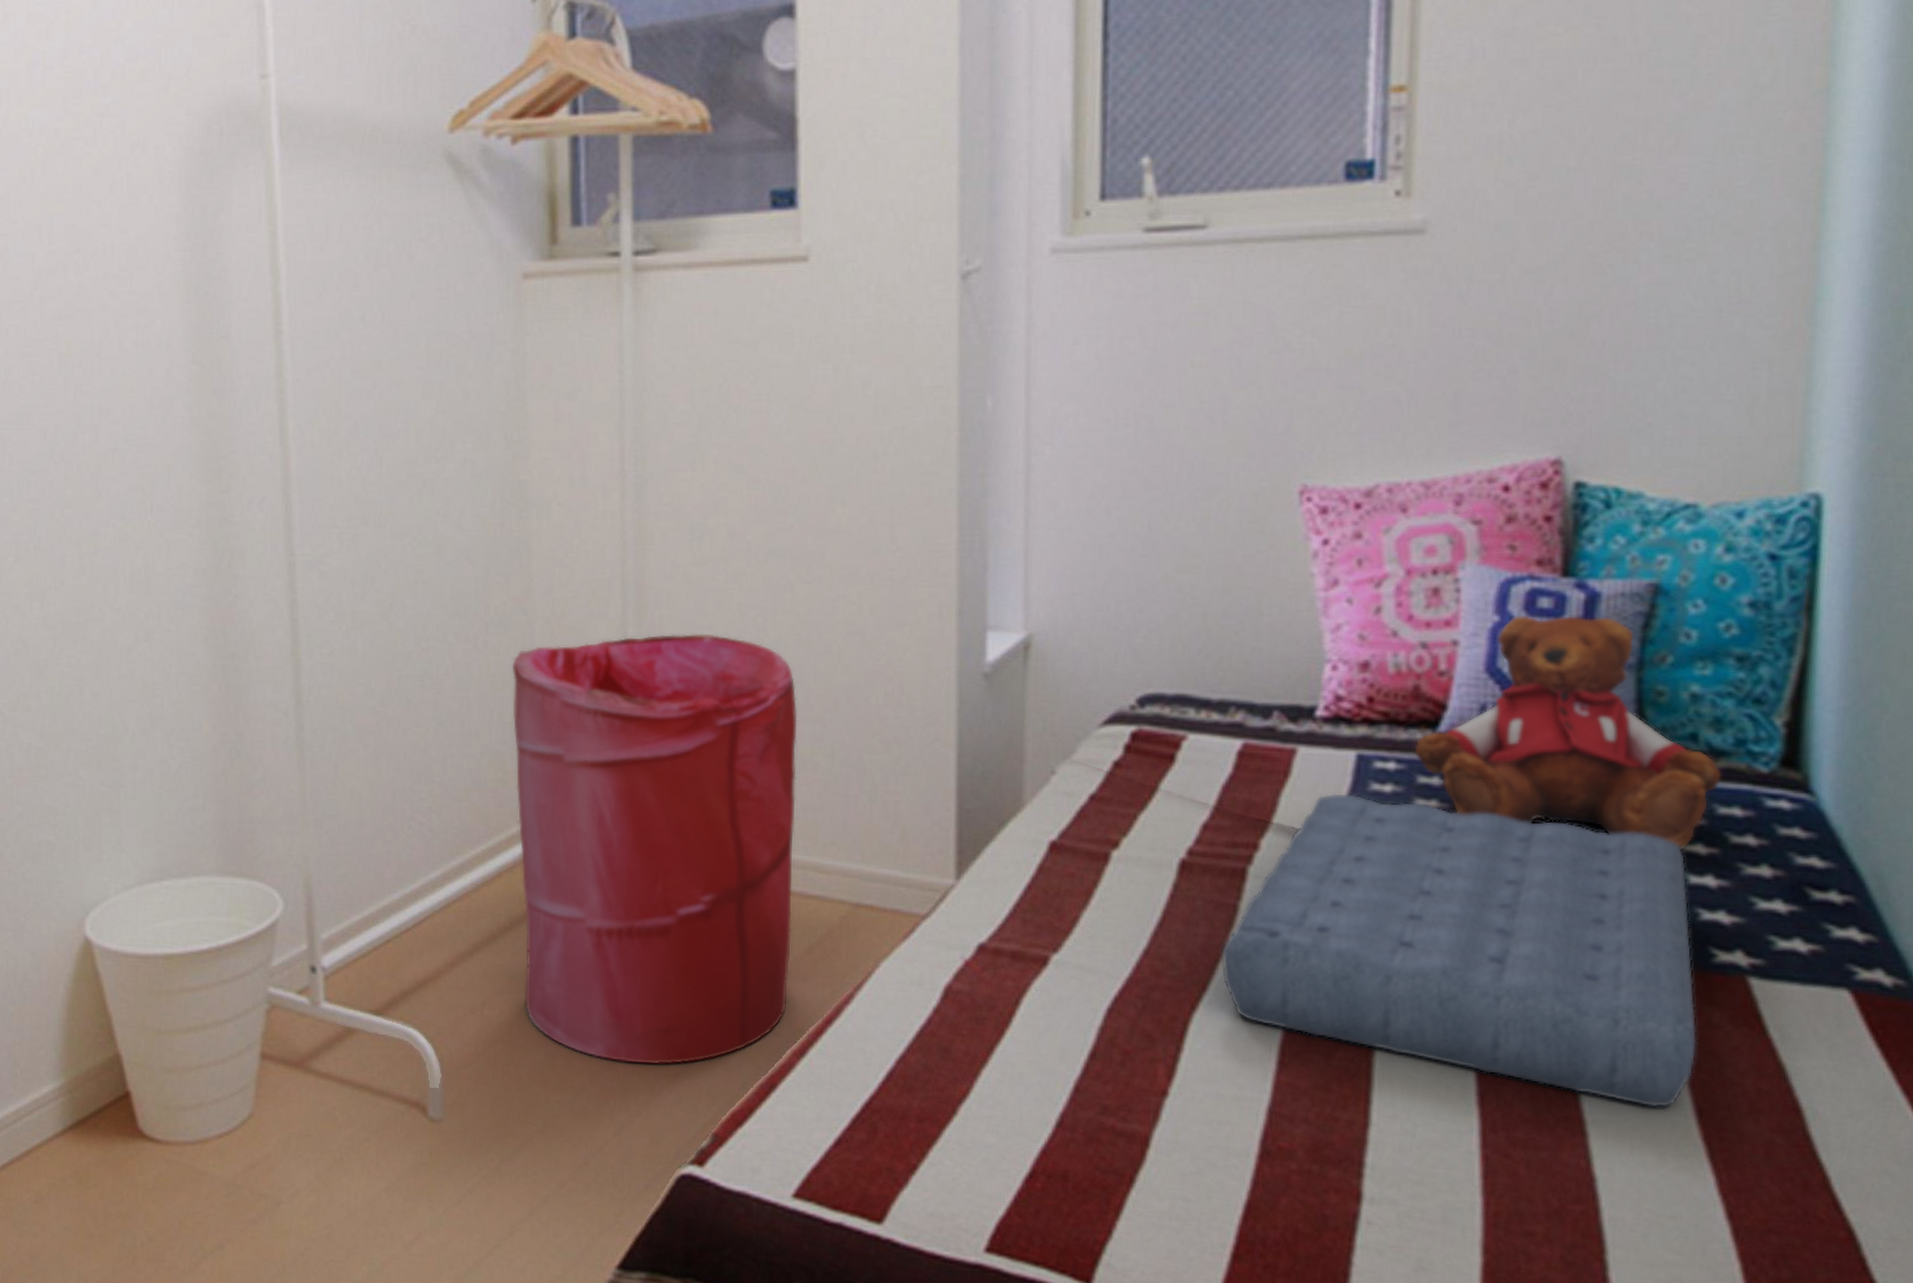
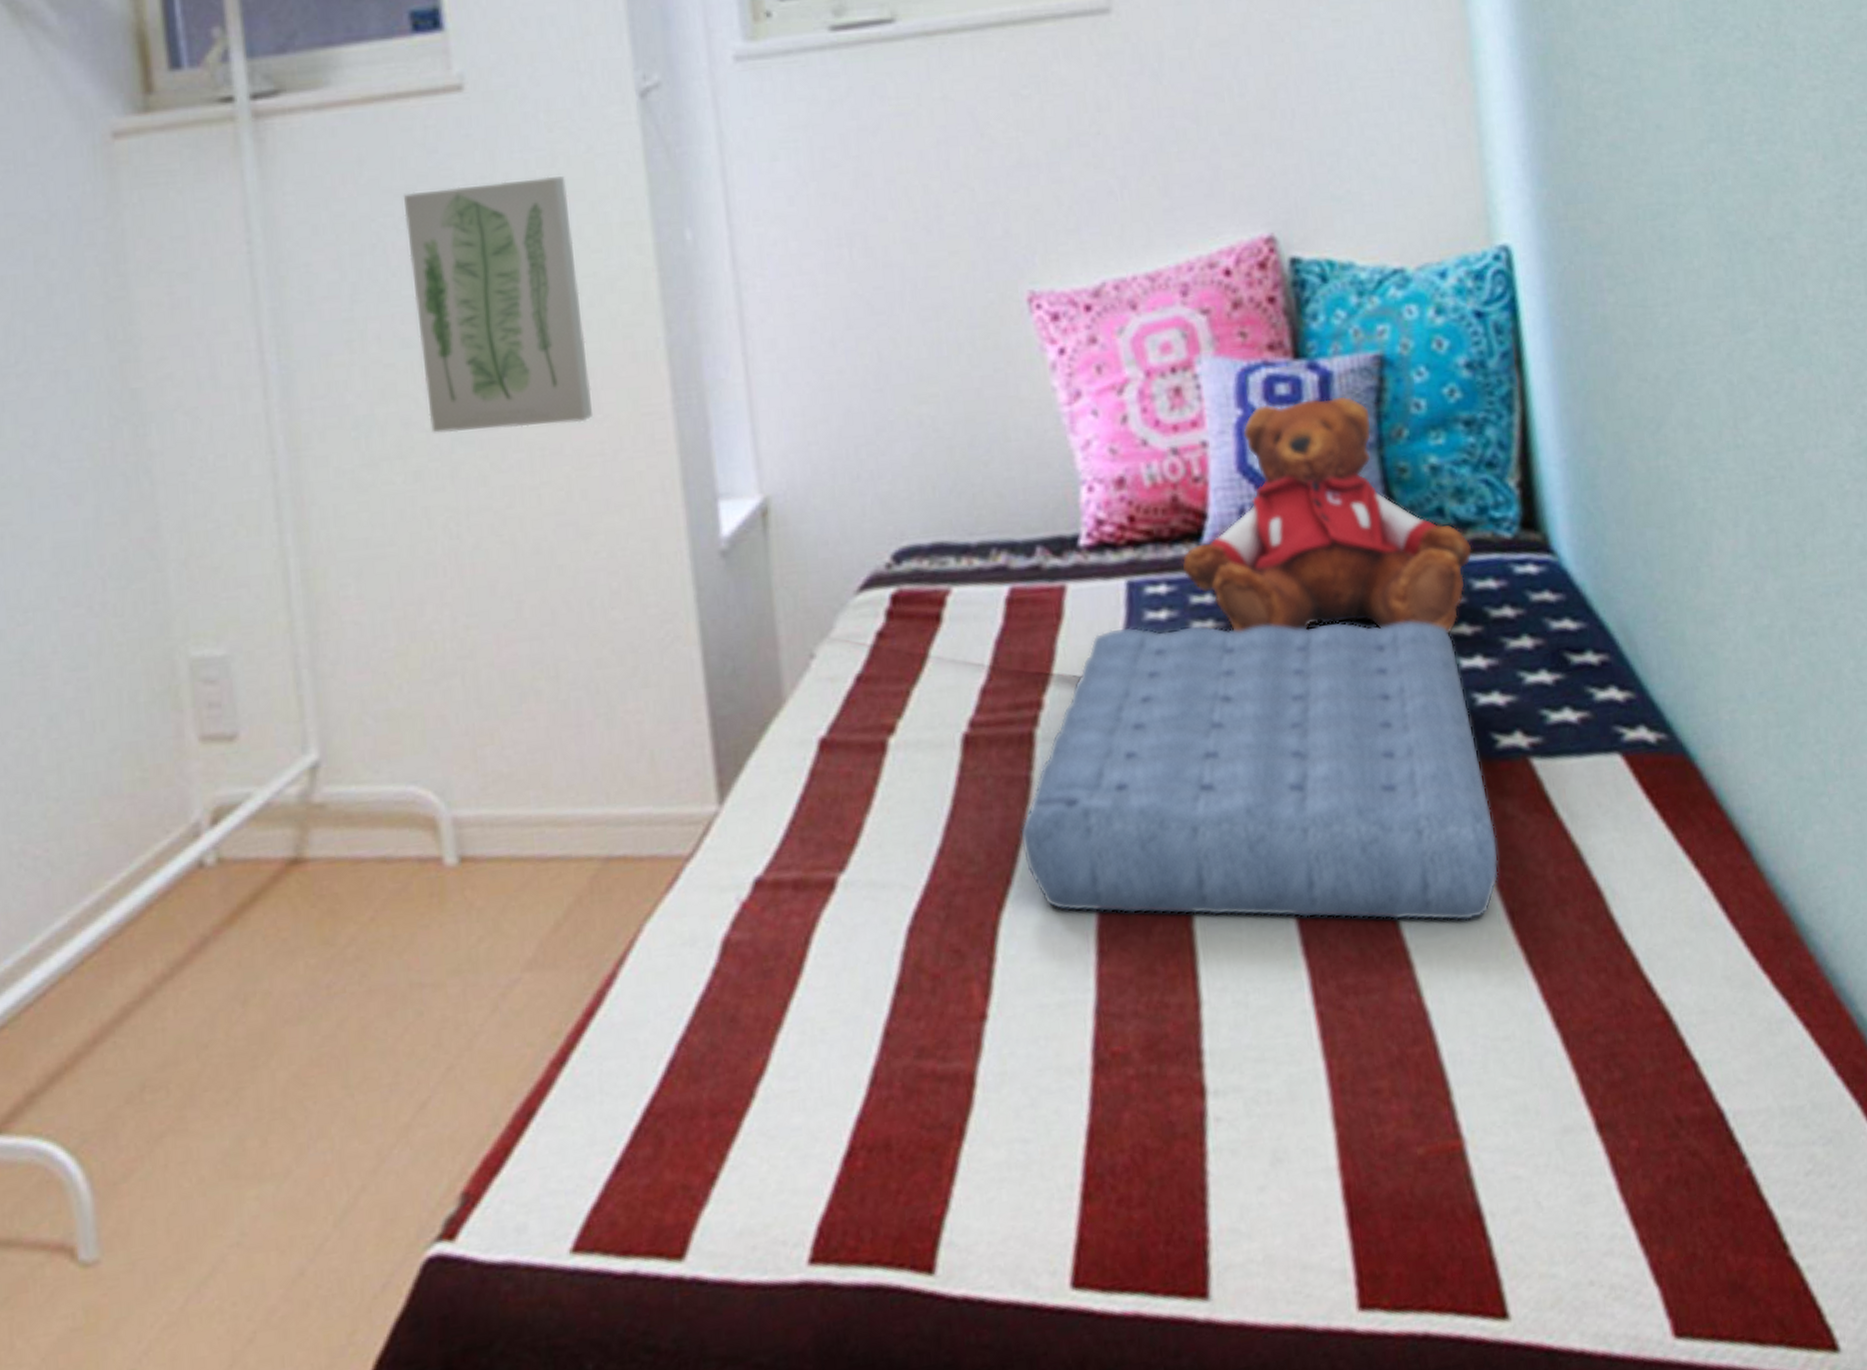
laundry hamper: present [512,634,798,1065] -> none [141,550,538,1127]
wall art: none [748,340,889,551] -> present [404,176,594,433]

